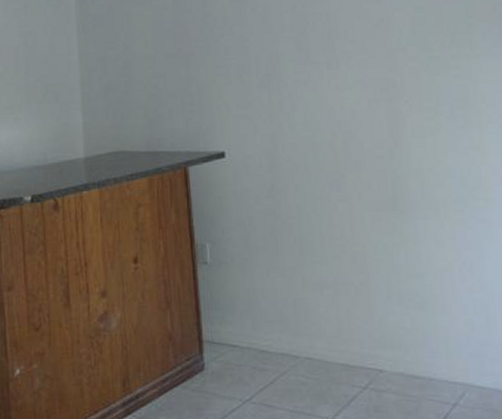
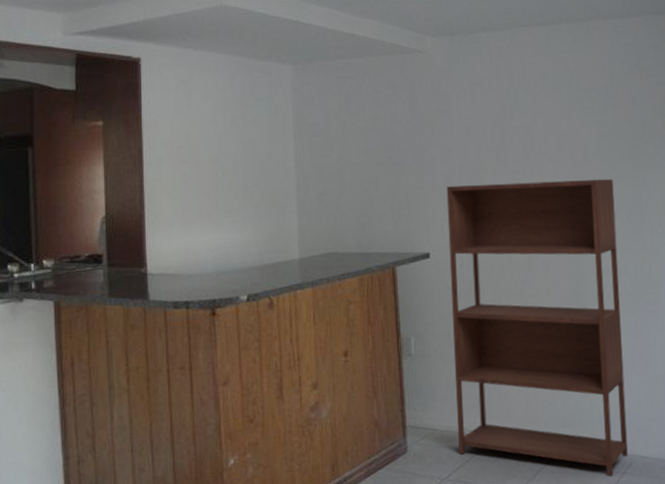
bookshelf: none [241,69,460,408] -> present [446,179,629,477]

